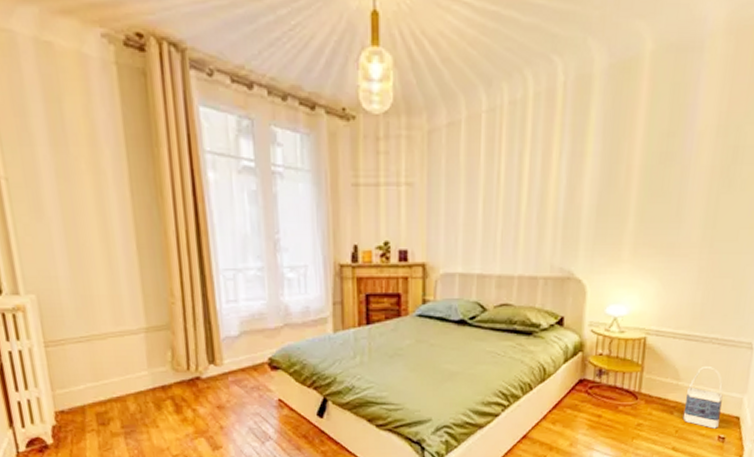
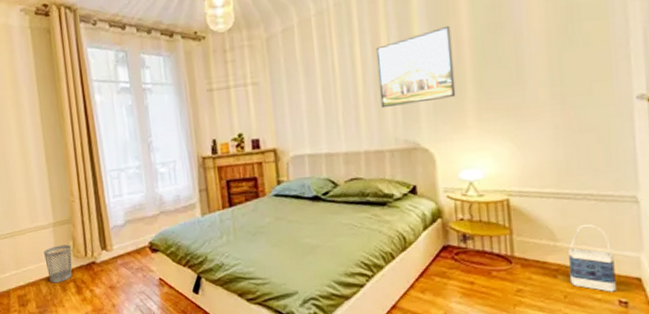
wastebasket: none [132,355,170,400] -> present [44,244,73,284]
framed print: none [542,148,624,231] -> present [375,25,456,109]

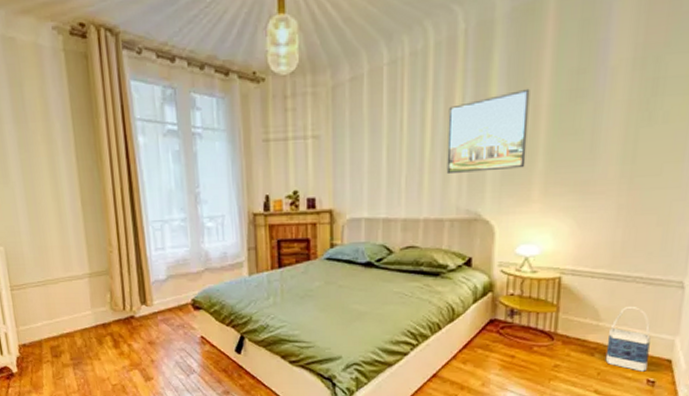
wastebasket: present [44,244,73,284] -> none [79,297,109,336]

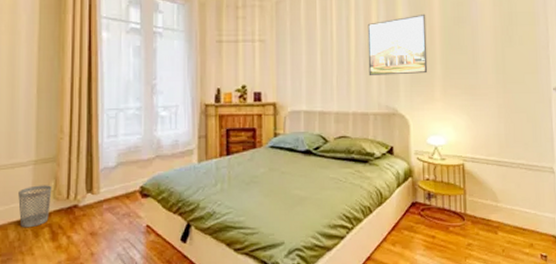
wastebasket: none [79,297,109,336] -> present [18,185,52,228]
bag: present [605,307,651,372] -> none [506,189,539,247]

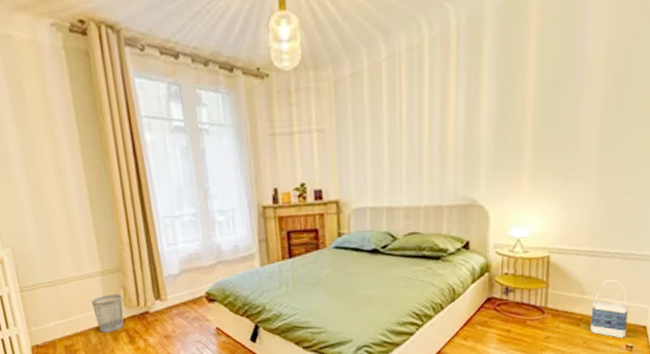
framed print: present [367,14,428,76] -> none [444,81,517,164]
bag: none [506,189,539,247] -> present [589,280,628,338]

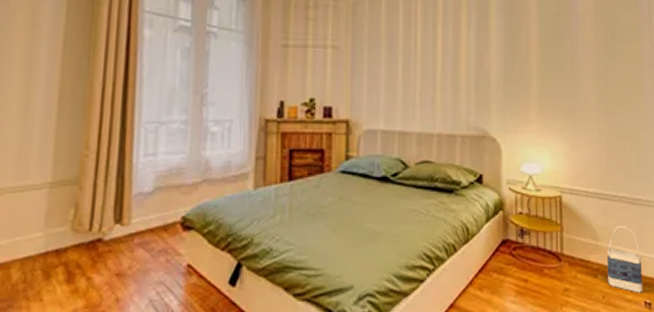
wastebasket: present [92,294,124,333] -> none [26,213,71,267]

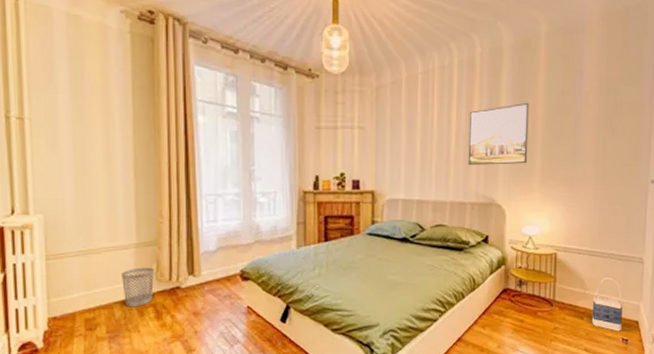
wastebasket: none [26,213,71,267] -> present [122,267,155,307]
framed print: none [456,23,523,93] -> present [468,102,529,166]

